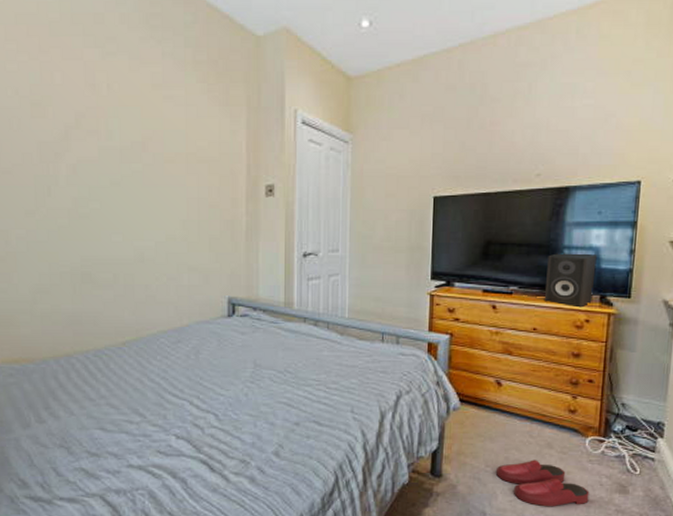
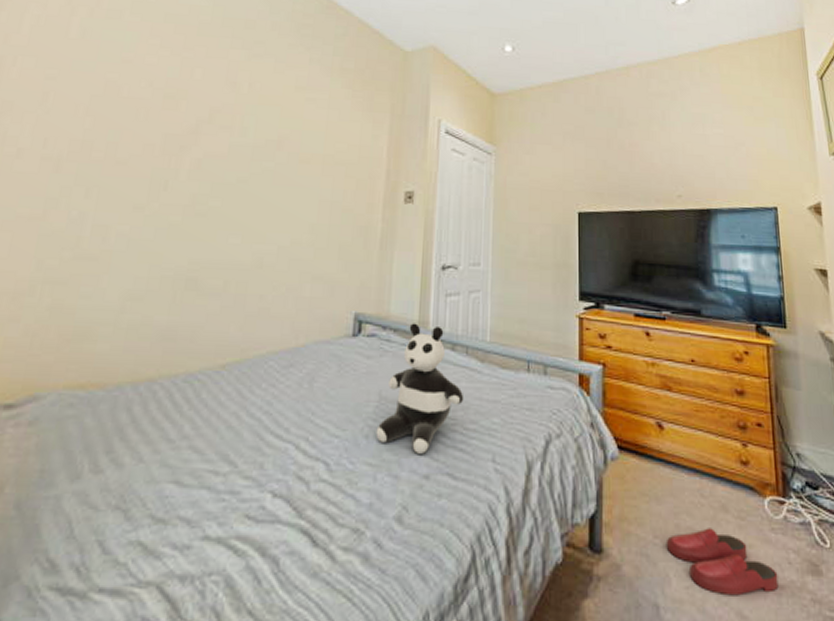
stuffed animal: none [254,304,327,407] -> present [376,323,464,454]
speaker: present [544,253,597,308] -> none [698,276,748,338]

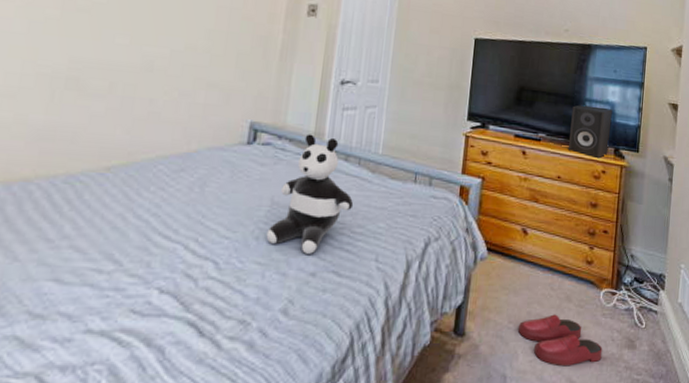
speaker: none [698,276,748,338] -> present [568,104,612,159]

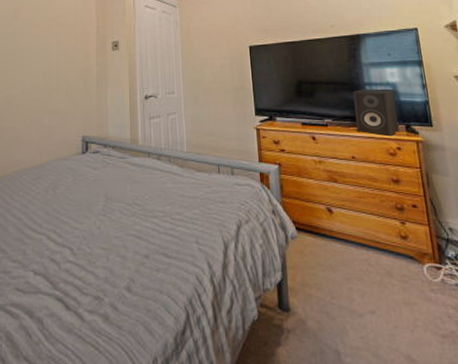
stuffed animal: present [266,134,354,254] -> none [105,141,171,239]
slippers: present [518,314,603,367] -> none [342,290,441,344]

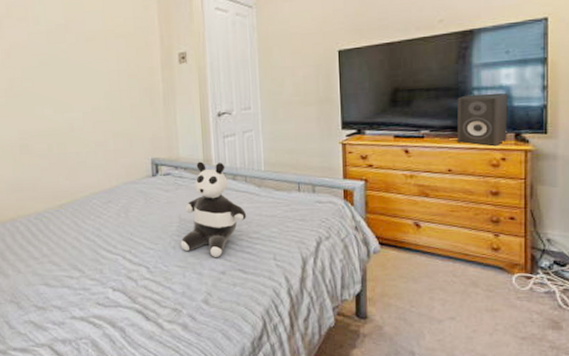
stuffed animal: none [105,141,171,239] -> present [180,161,247,257]

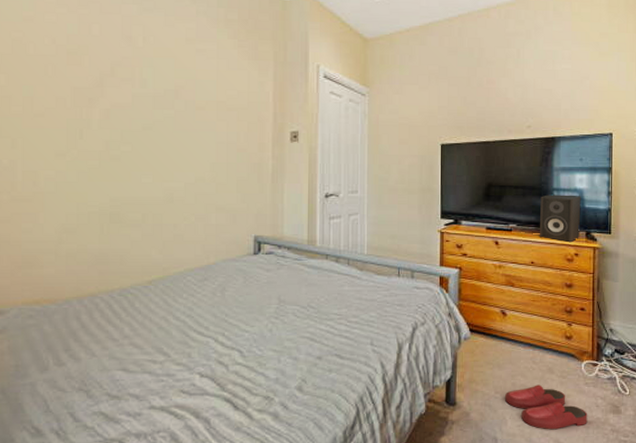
stuffed animal: present [180,161,247,257] -> none [278,242,347,341]
slippers: none [422,299,520,345] -> present [505,384,588,430]

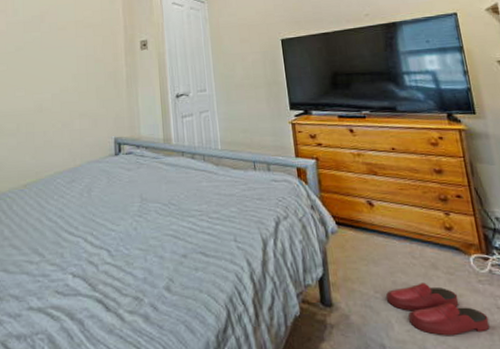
speaker: present [539,194,581,243] -> none [390,77,441,126]

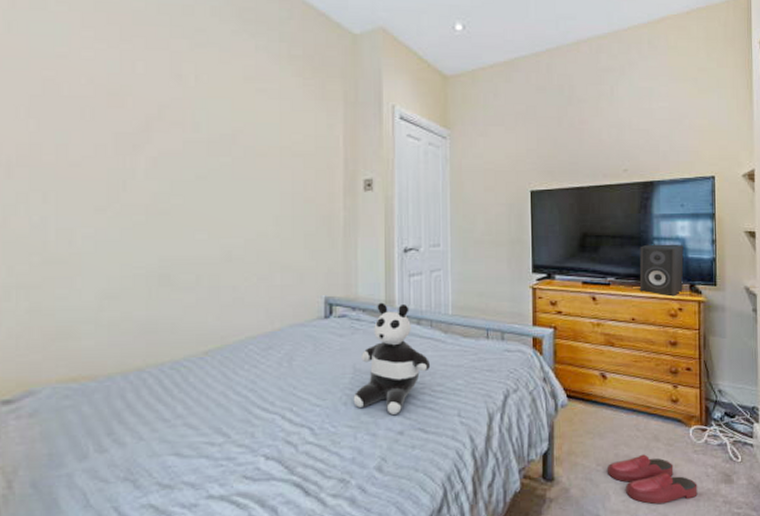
stuffed animal: none [142,141,207,239] -> present [353,302,431,414]
speaker: none [390,77,441,126] -> present [639,244,684,297]

